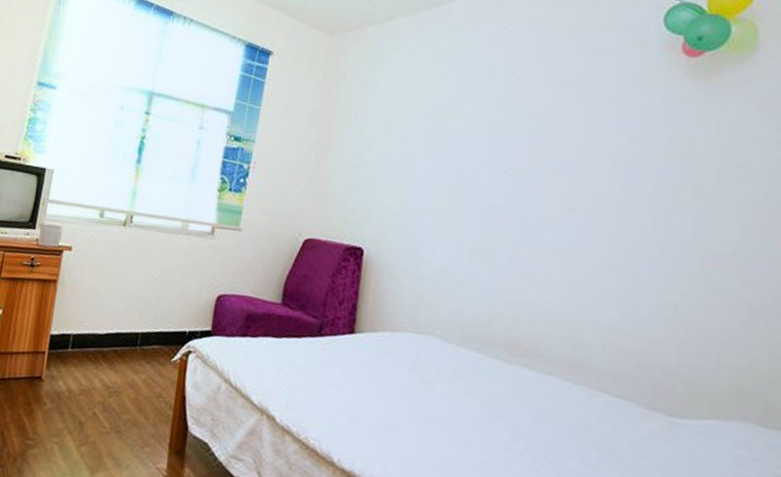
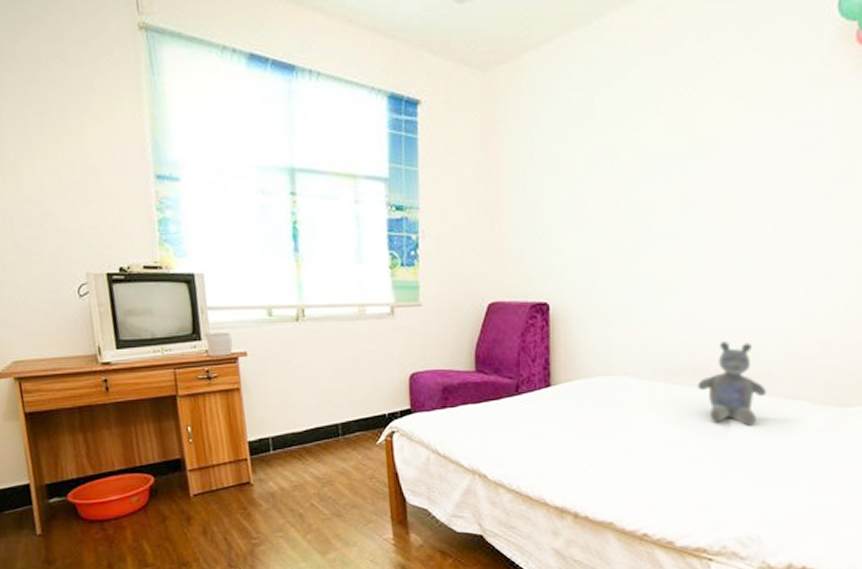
stuffed bear: none [508,318,586,419] -> present [697,342,766,426]

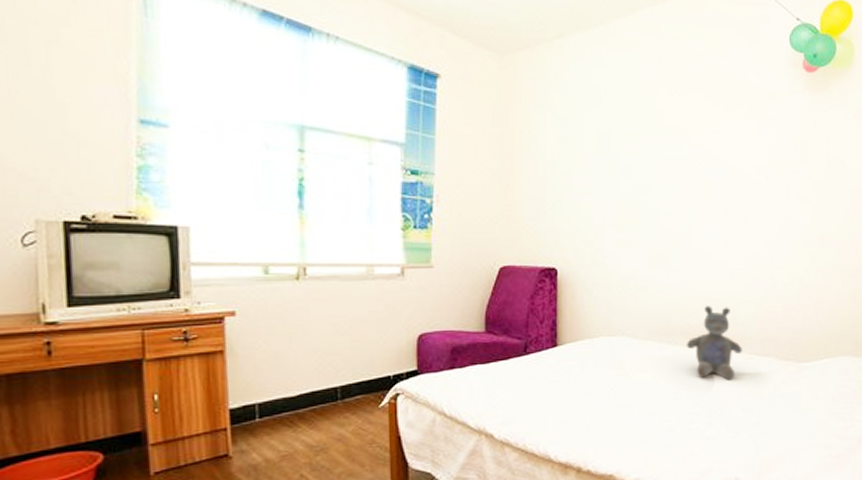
mug: present [206,332,233,357] -> none [186,290,220,316]

